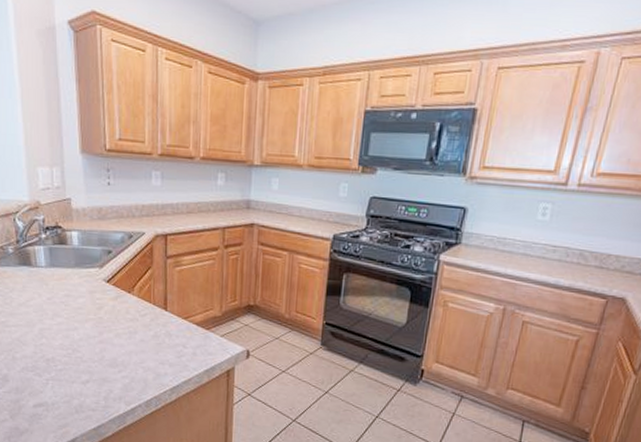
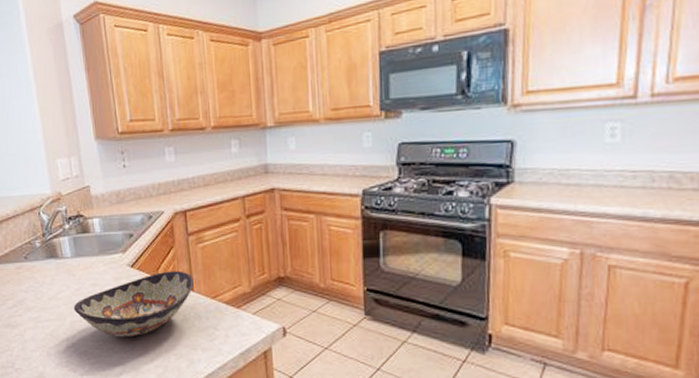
decorative bowl: none [43,289,168,349] -> present [73,270,194,338]

